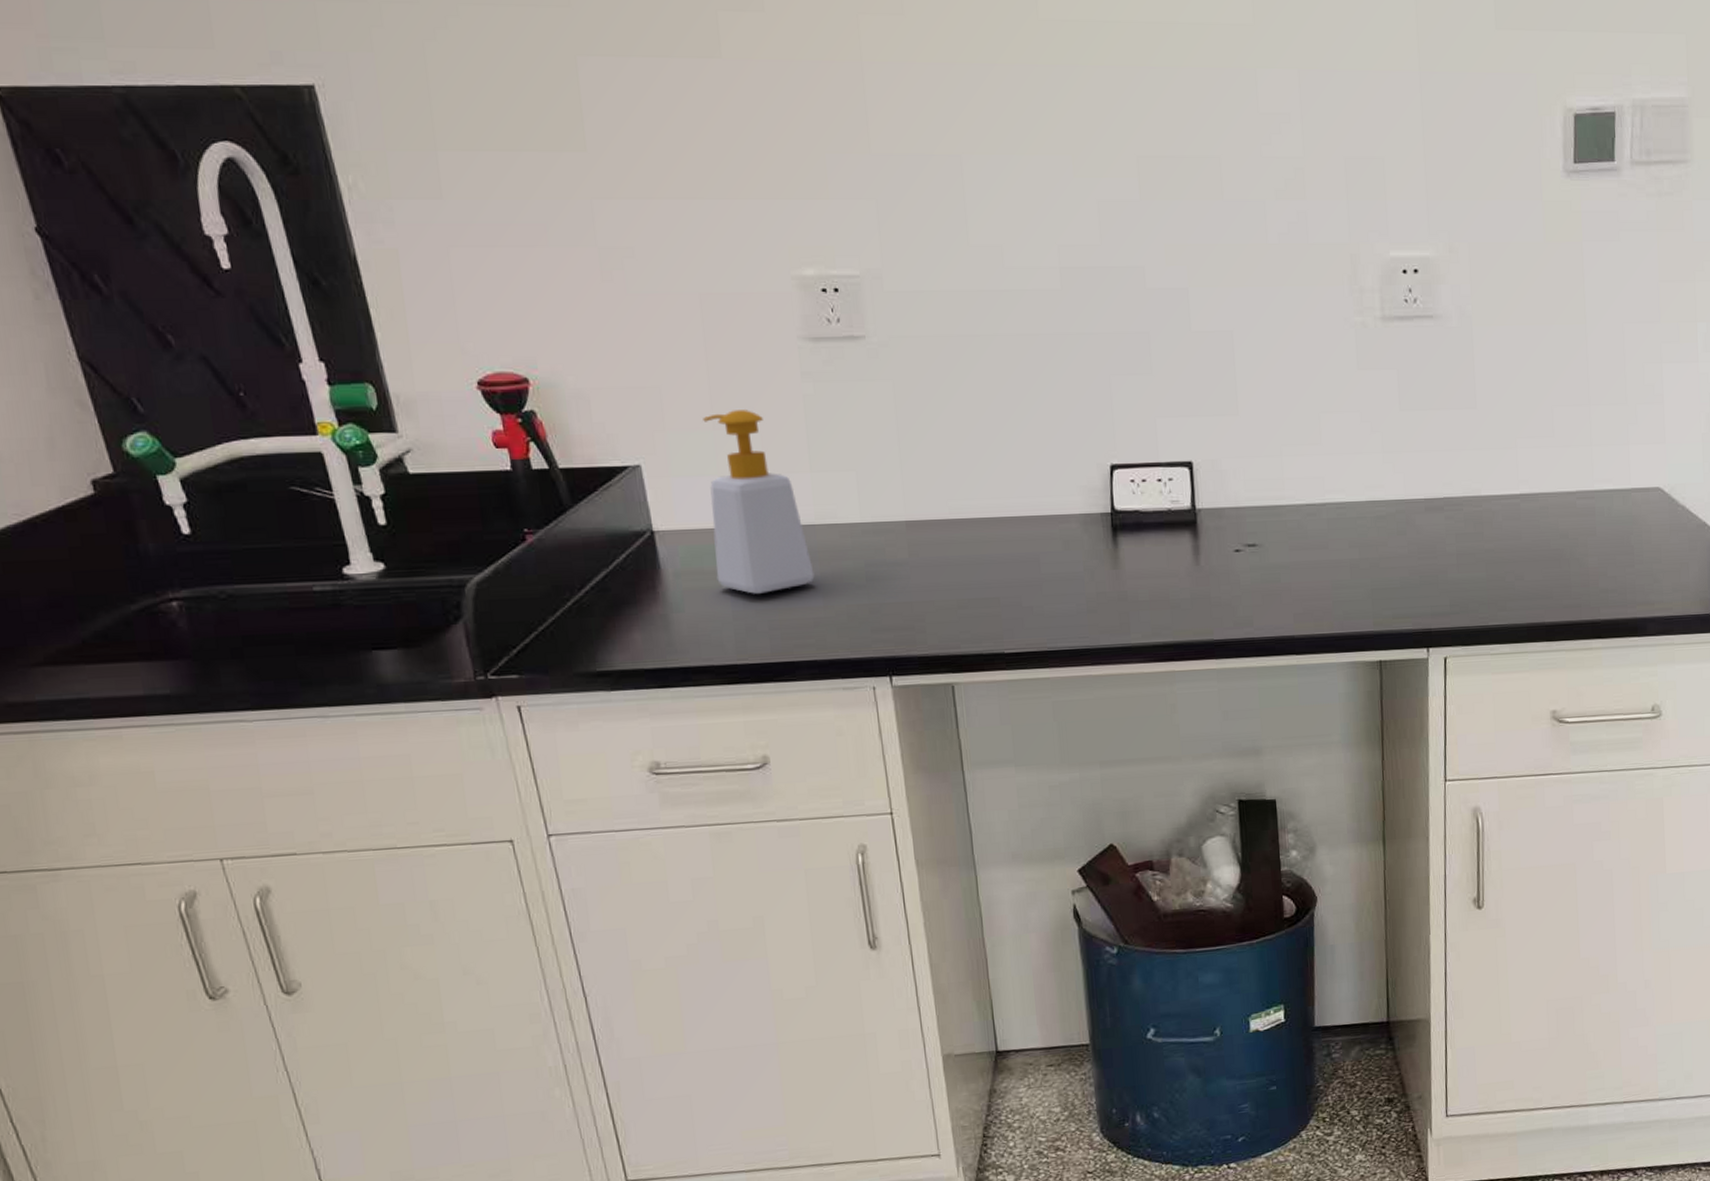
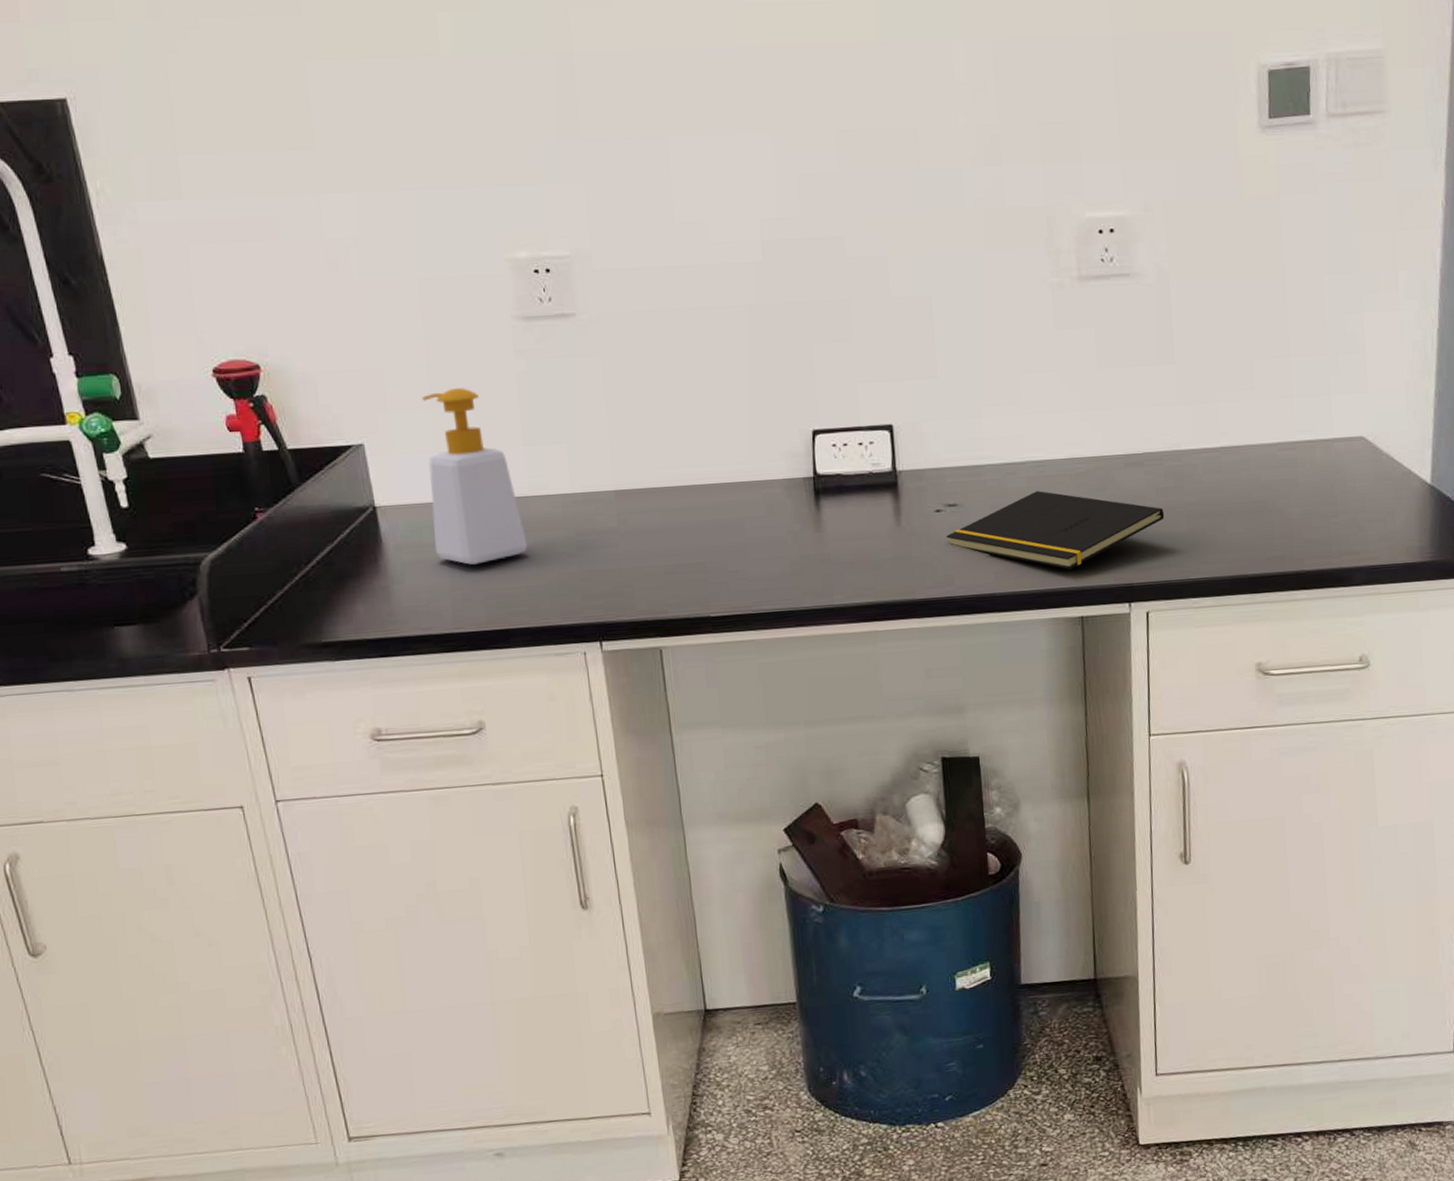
notepad: none [1245,533,1464,613] -> present [946,491,1165,569]

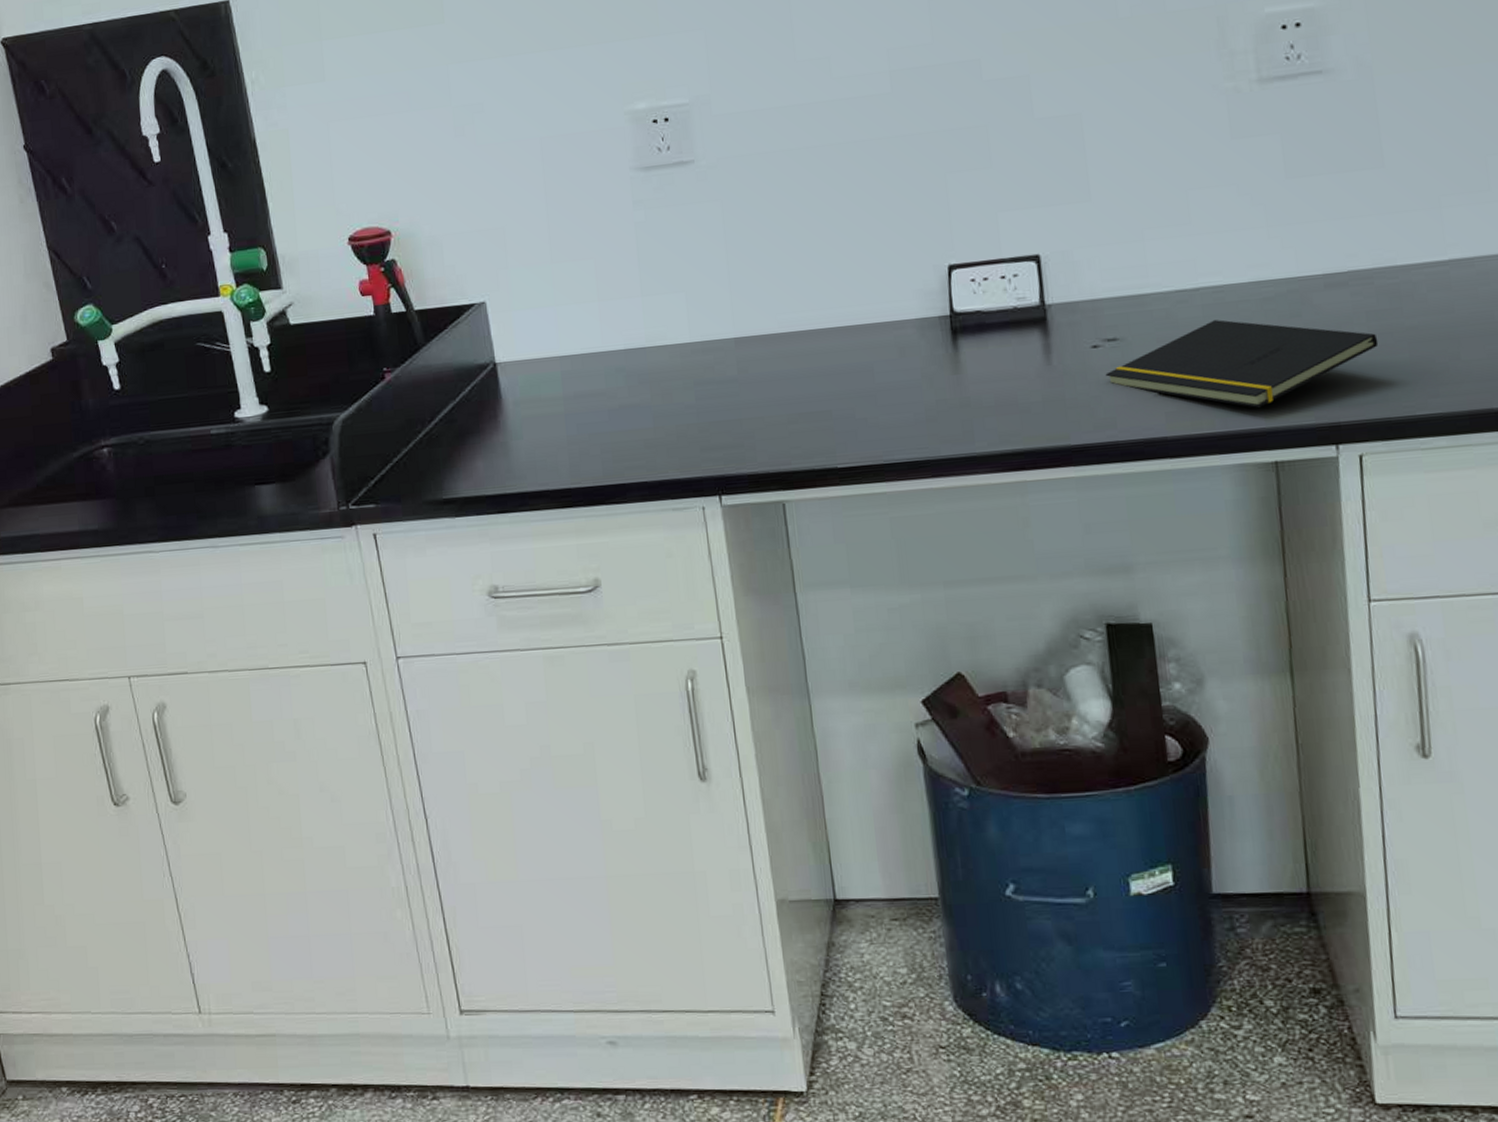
soap bottle: present [422,388,528,565] -> none [542,241,645,419]

